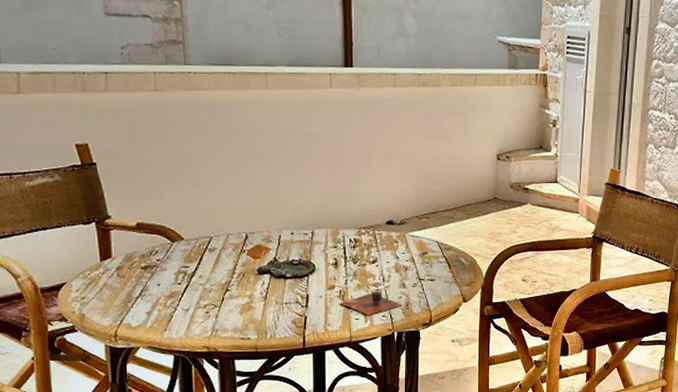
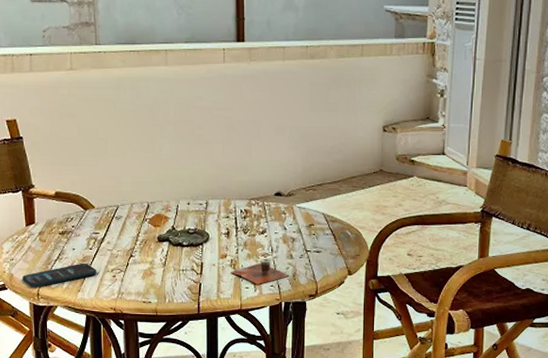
smartphone: none [96,299,187,328] -> present [22,263,97,287]

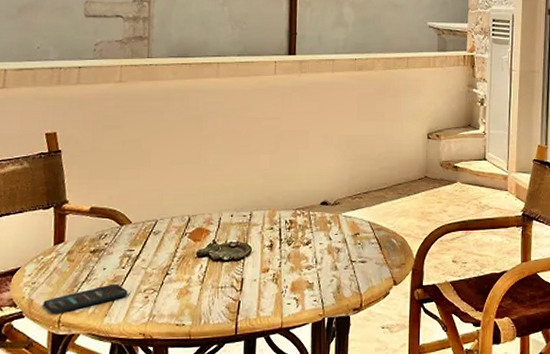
cup: present [231,259,290,284] -> none [272,271,334,299]

